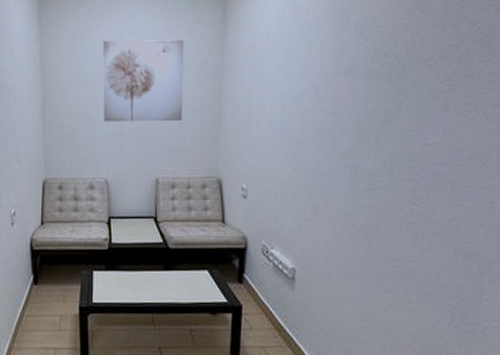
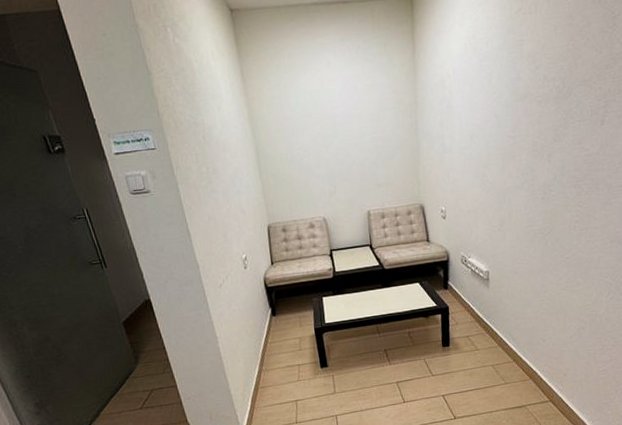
wall art: present [103,39,184,122] -> none [305,81,385,166]

